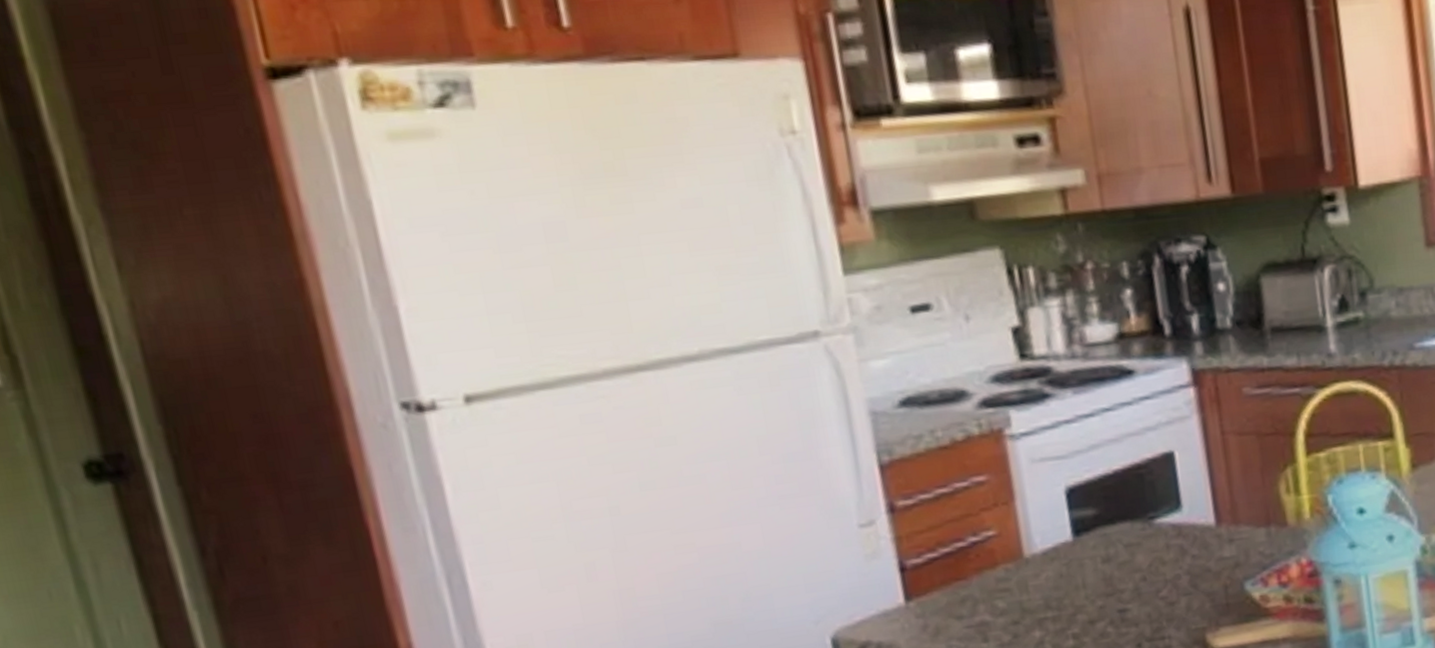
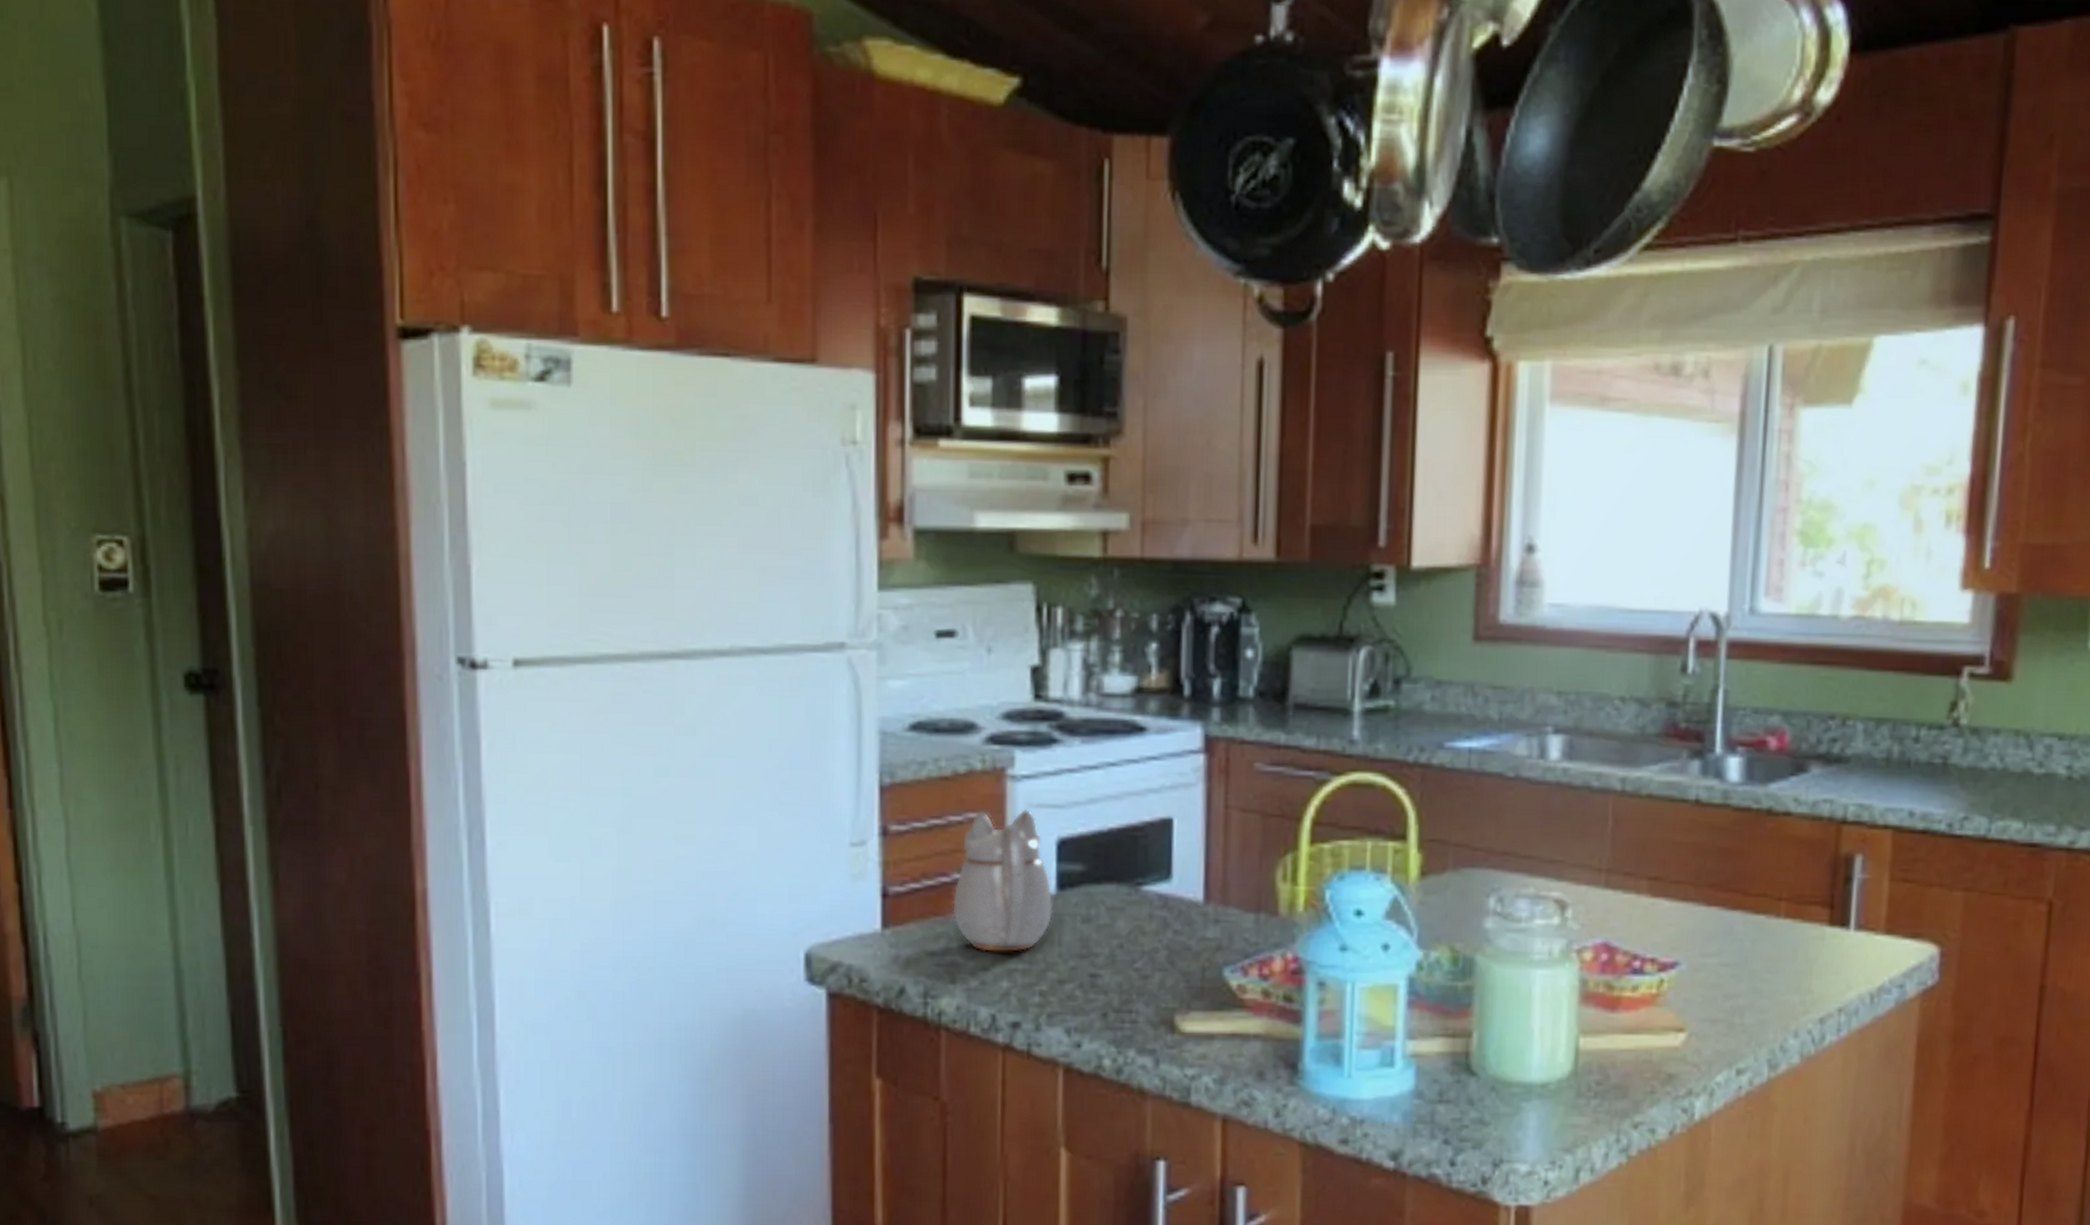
teapot: none [971,465,1074,607] -> present [953,809,1053,953]

